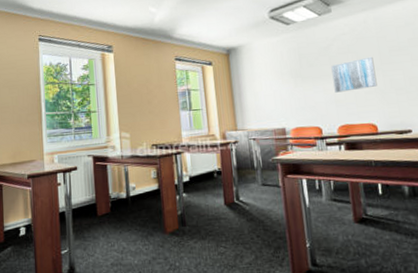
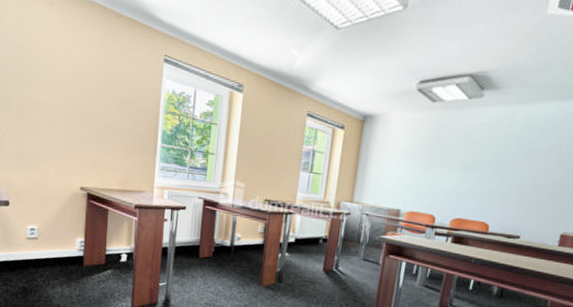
wall art: present [331,56,378,93] -> none [459,154,509,187]

